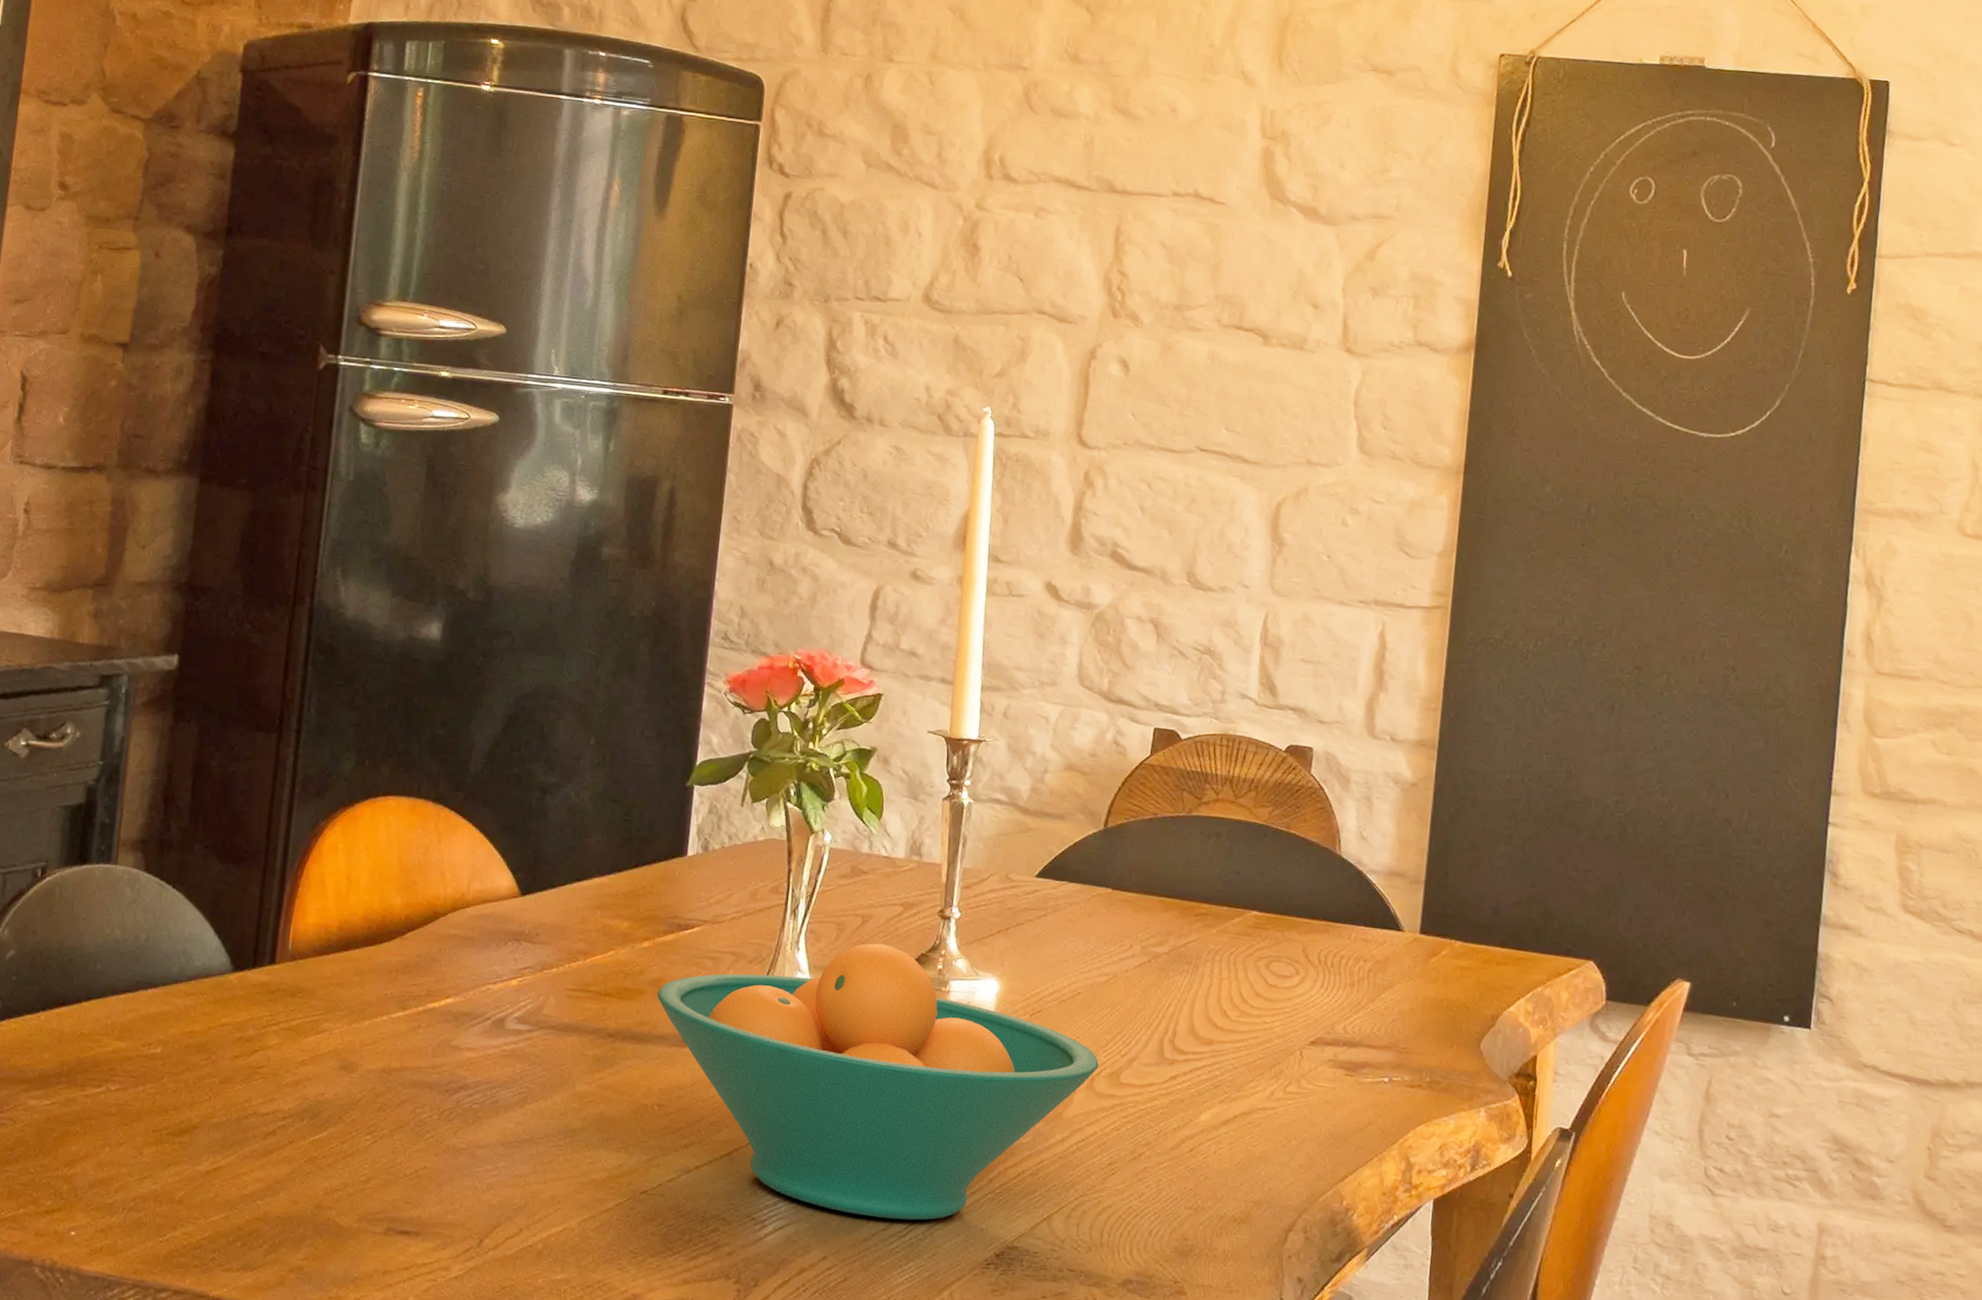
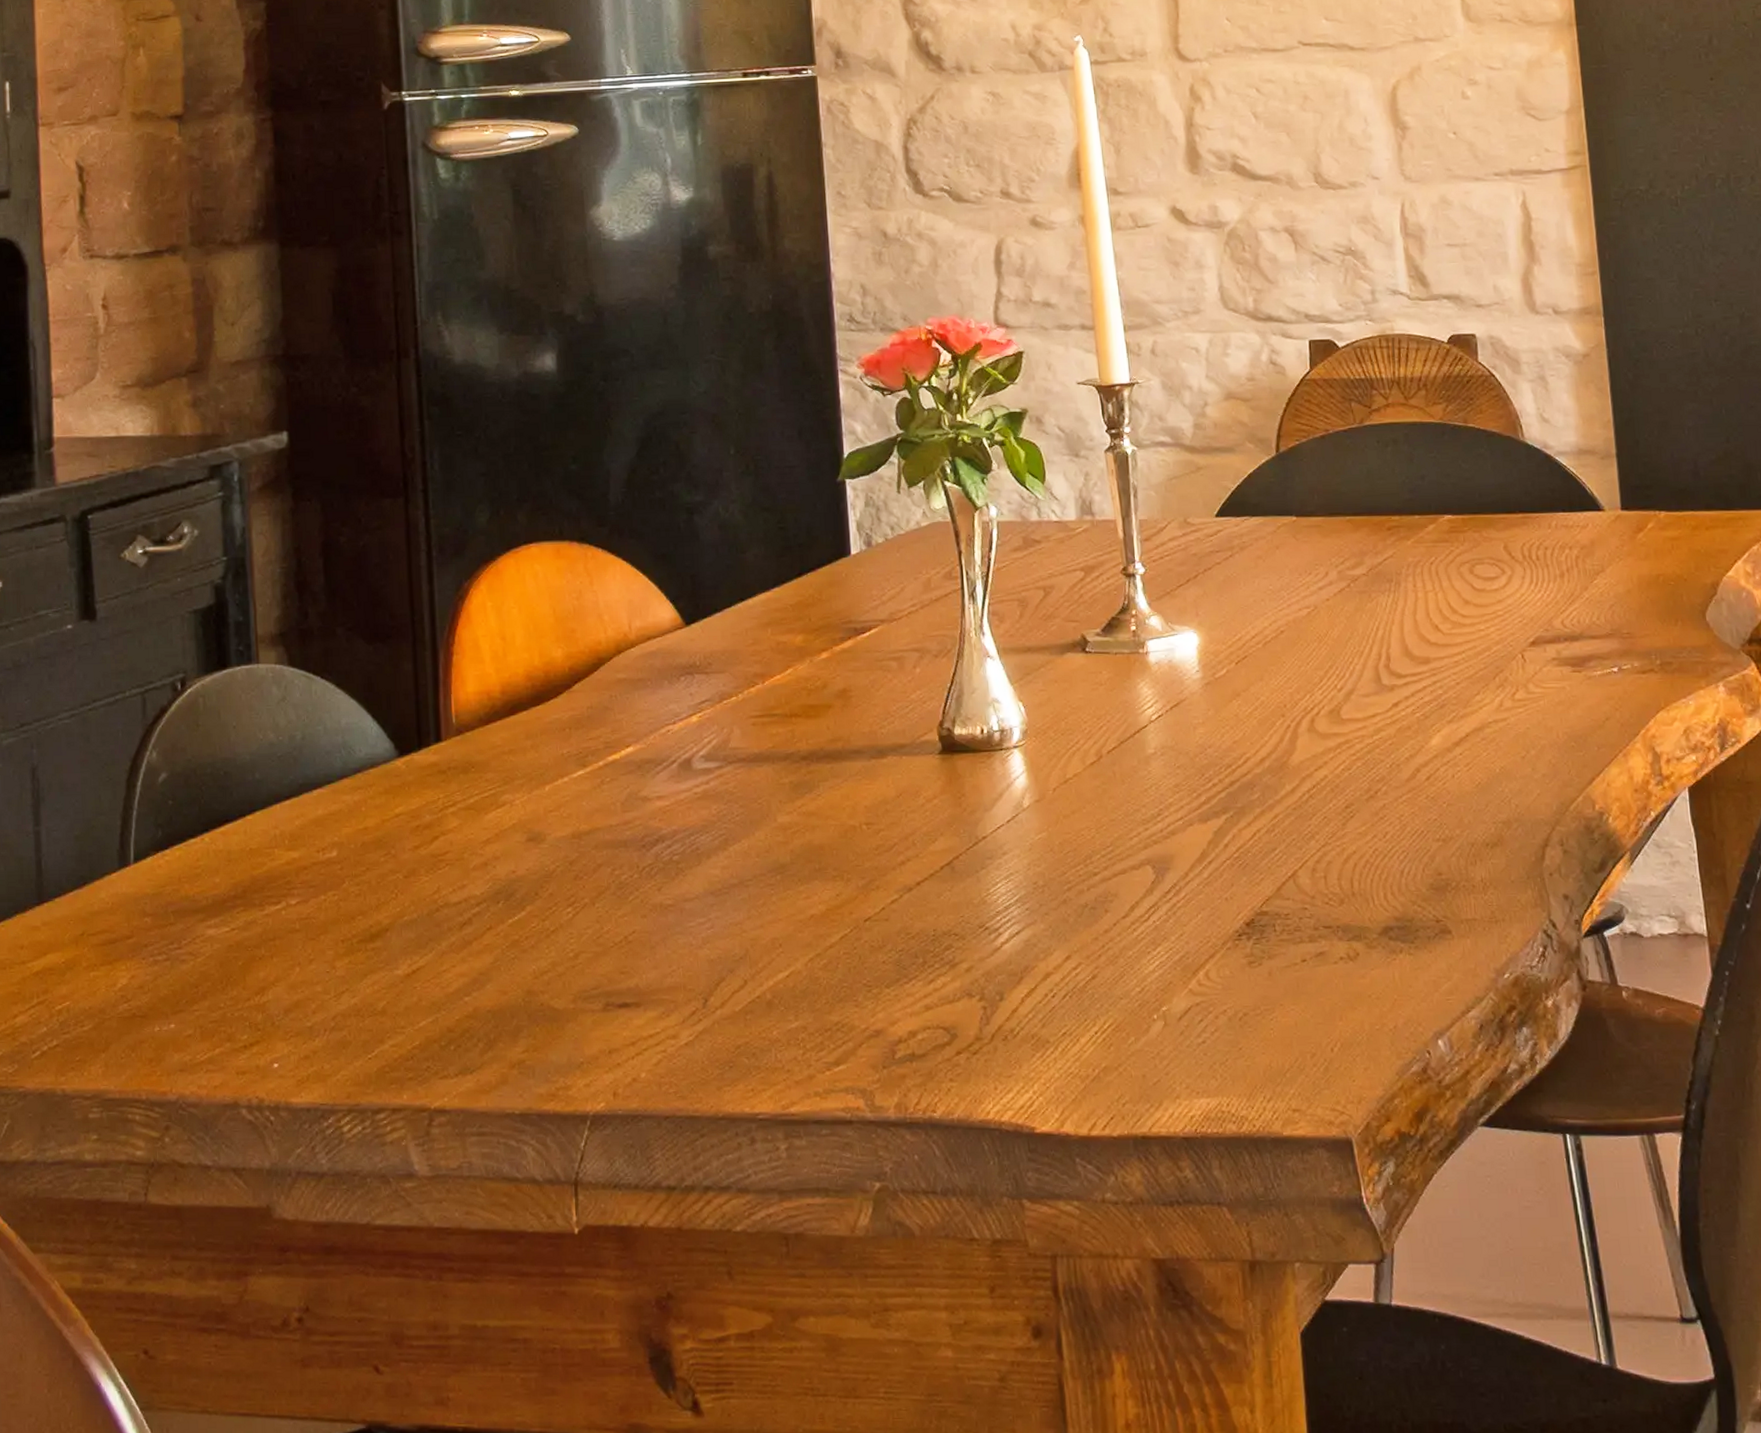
fruit bowl: present [657,943,1099,1220] -> none [845,614,1316,905]

